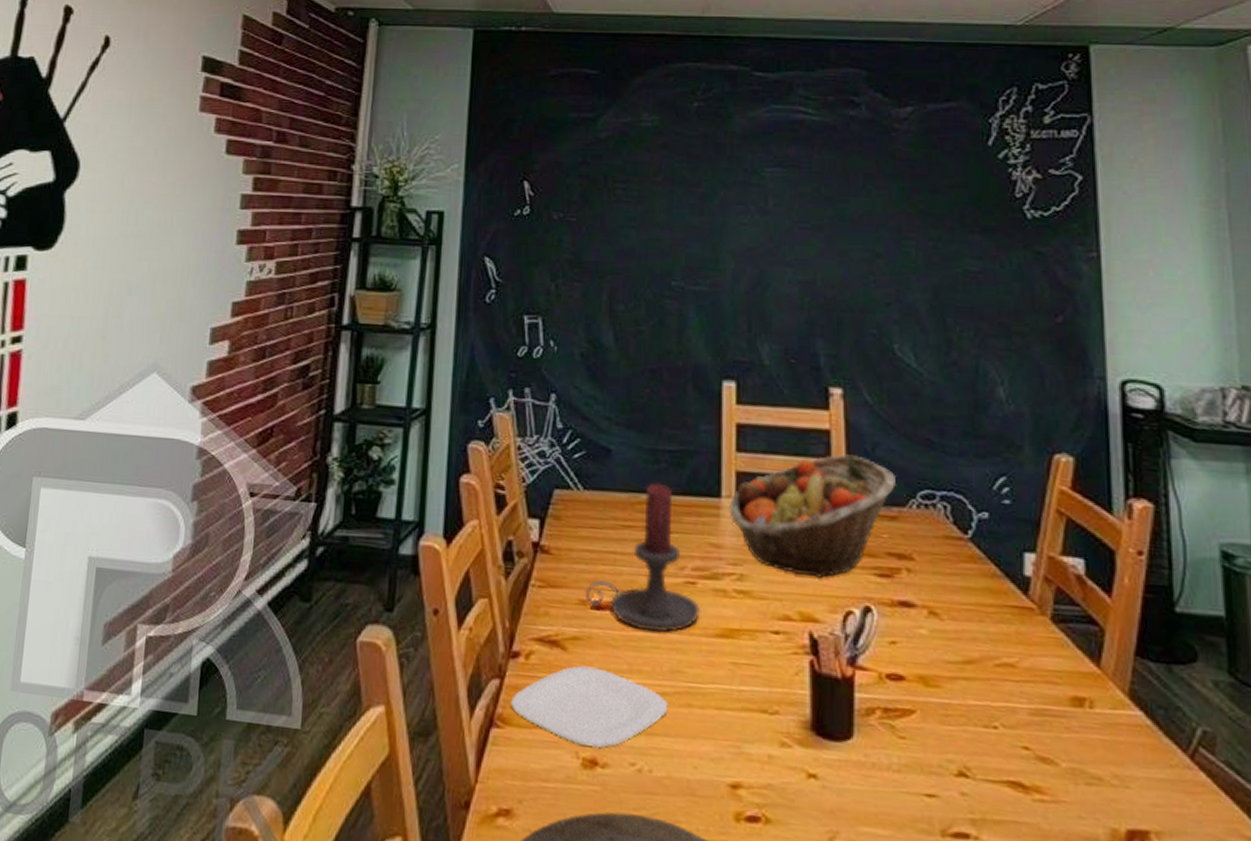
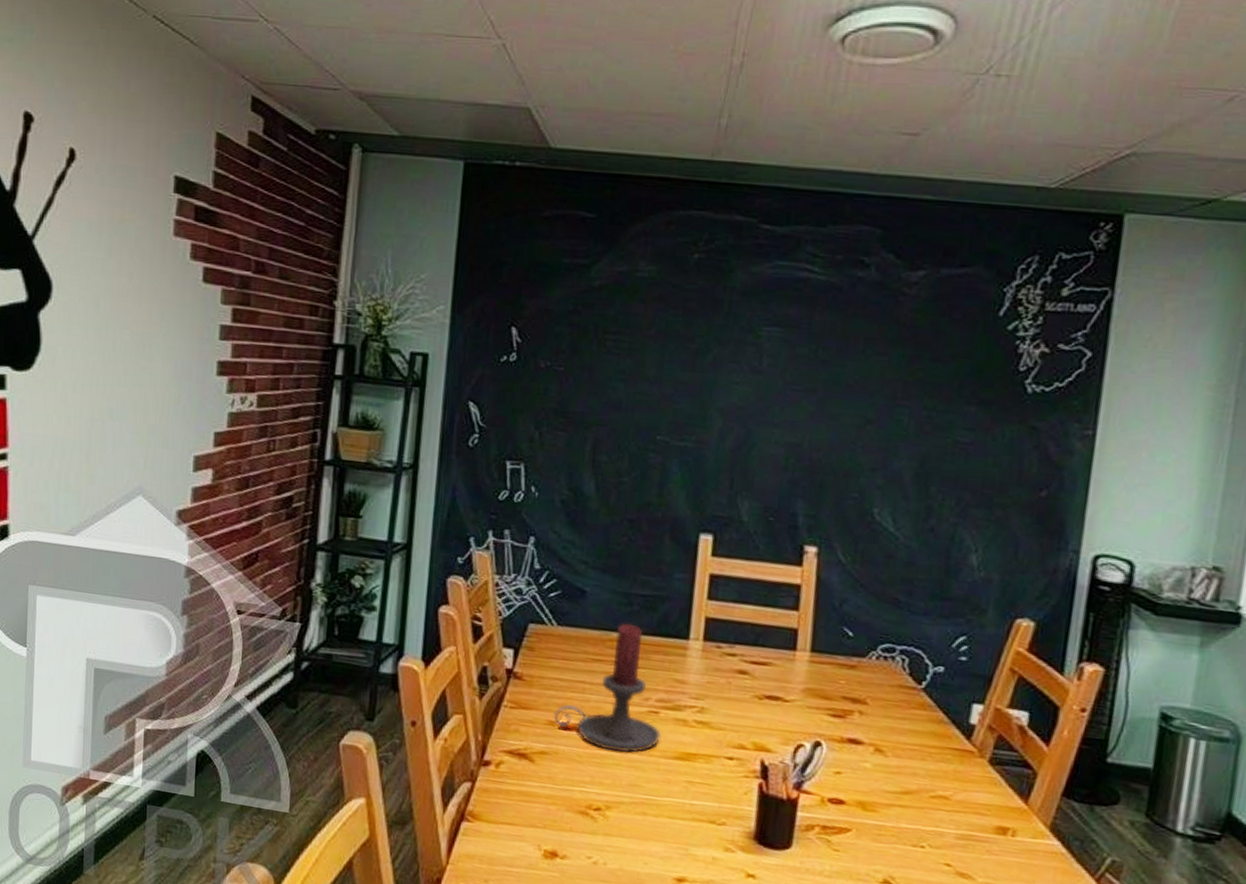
plate: present [509,665,668,749] -> none [480,775,625,844]
fruit basket: present [729,454,896,578] -> none [696,607,859,715]

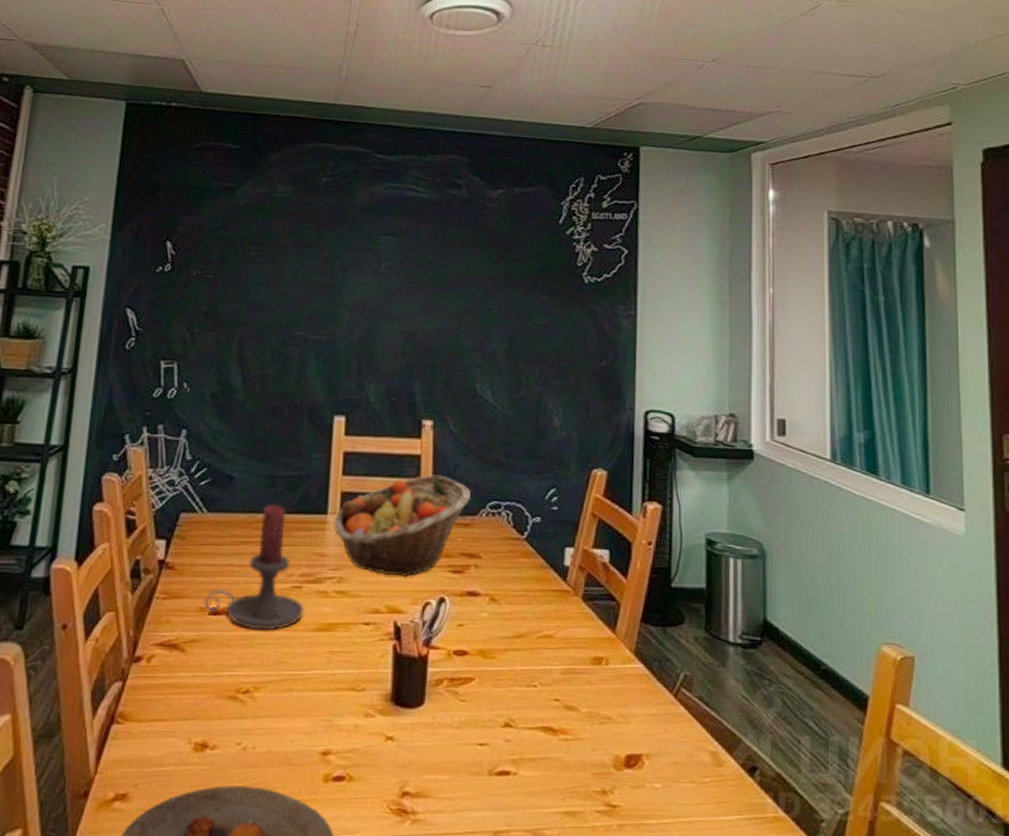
fruit basket: none [696,607,859,715] -> present [333,474,471,577]

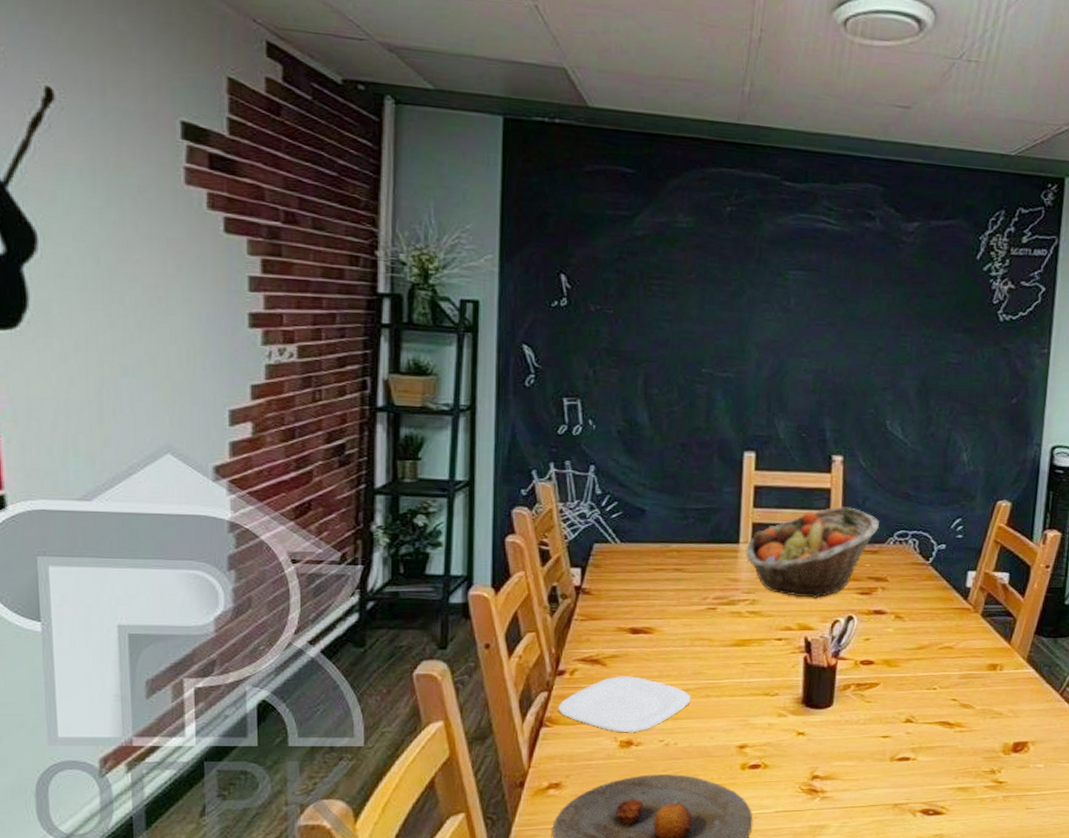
plate: none [130,664,273,734] -> present [557,676,691,733]
candle holder: present [204,504,305,631] -> none [623,534,720,647]

